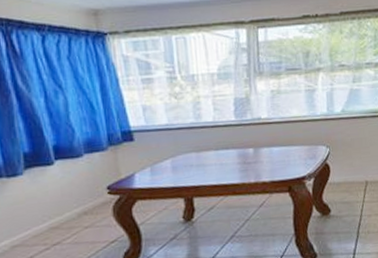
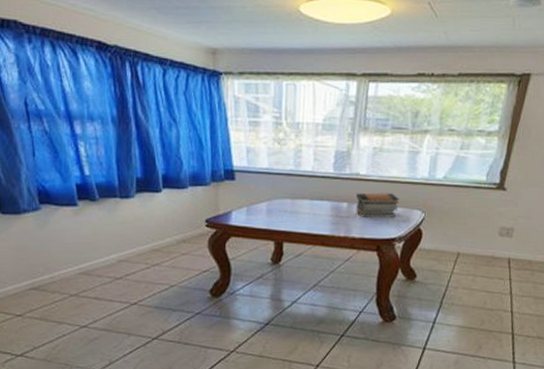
book stack: none [261,133,304,161] -> present [356,192,399,218]

